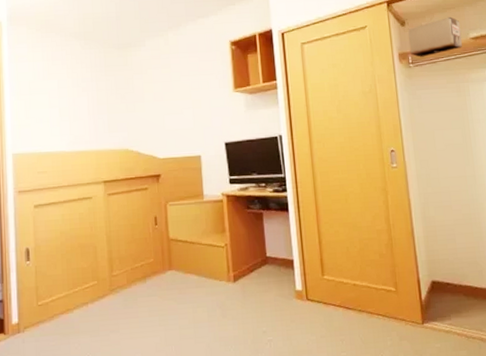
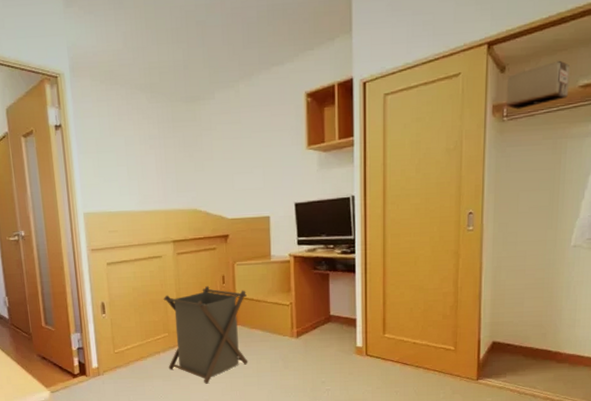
laundry basket: none [92,228,184,339] -> present [163,286,248,384]

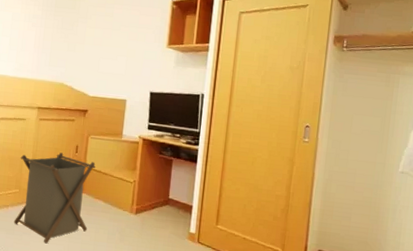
box: present [505,60,571,110] -> none [346,7,406,43]

